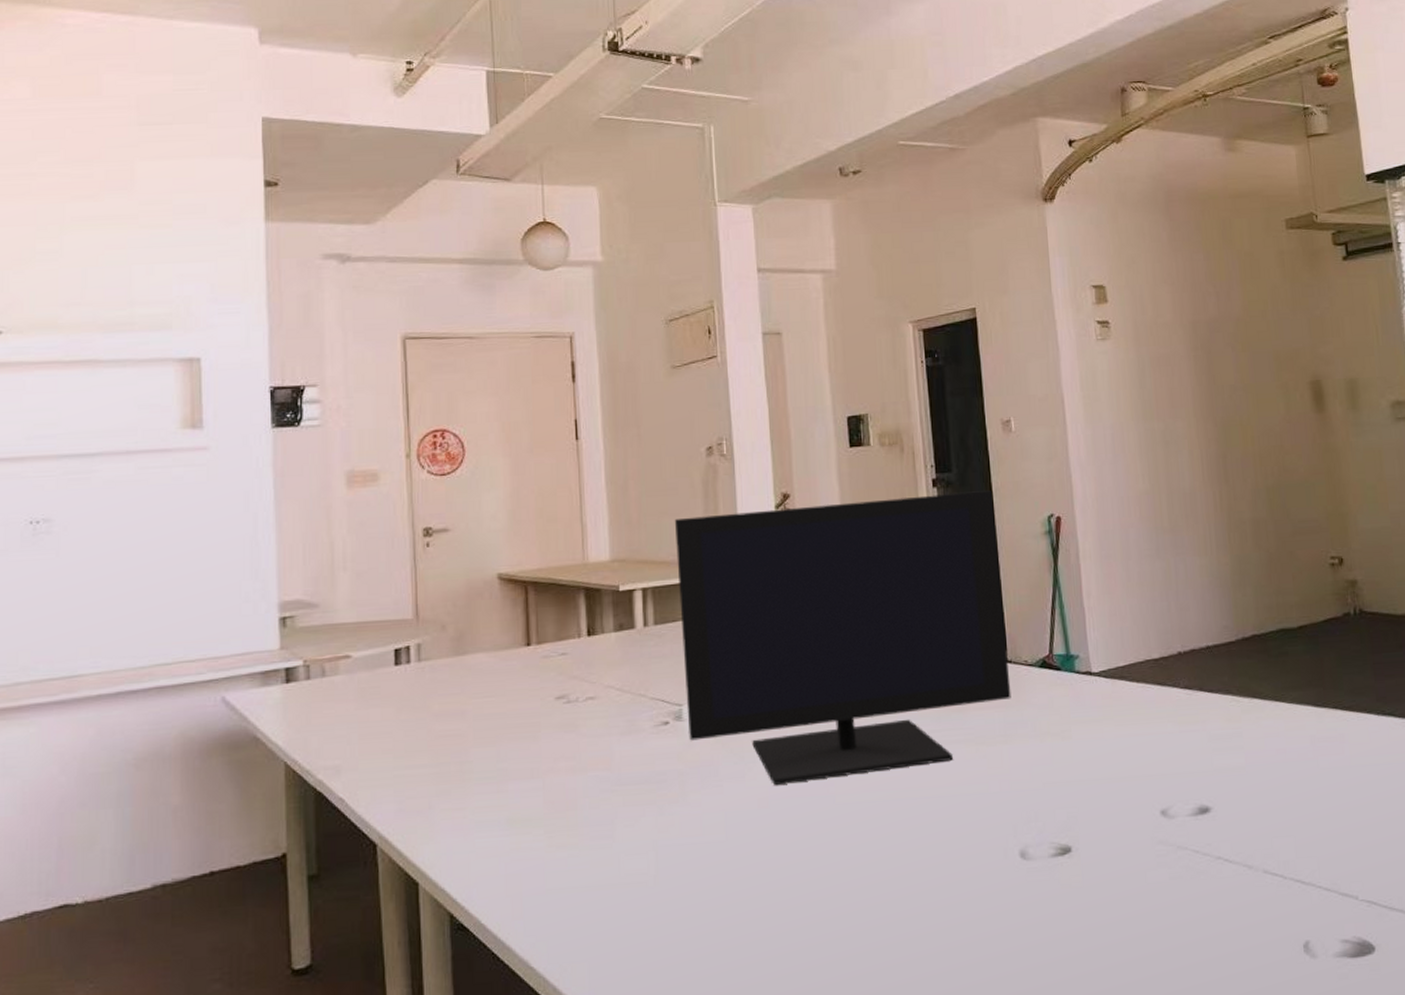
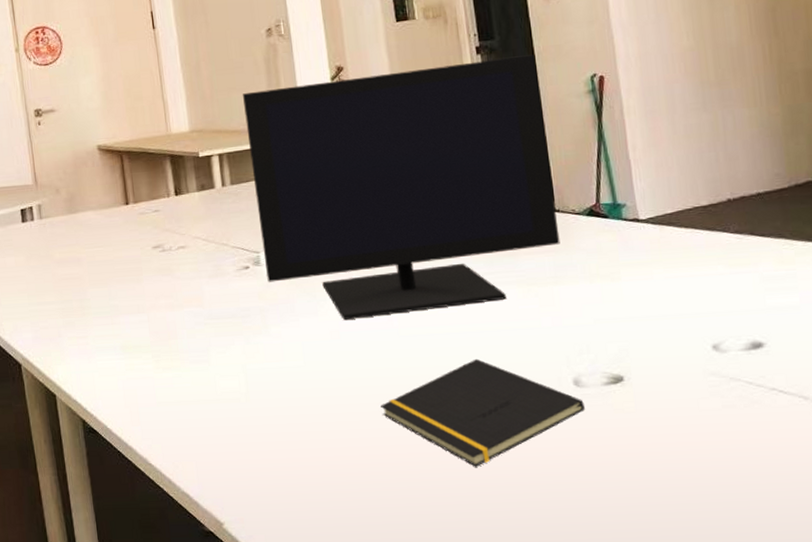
notepad: none [810,829,1032,956] -> present [381,358,586,467]

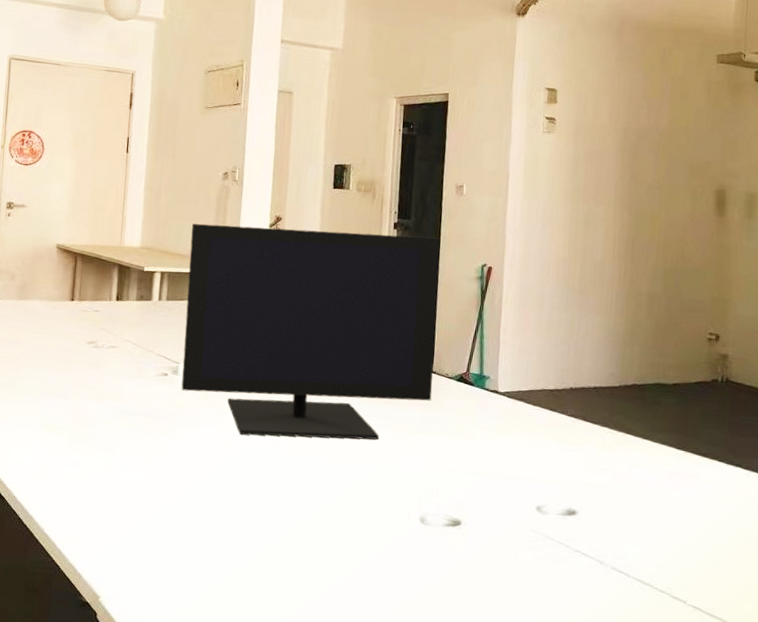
notepad: present [381,358,586,467] -> none [256,486,426,580]

